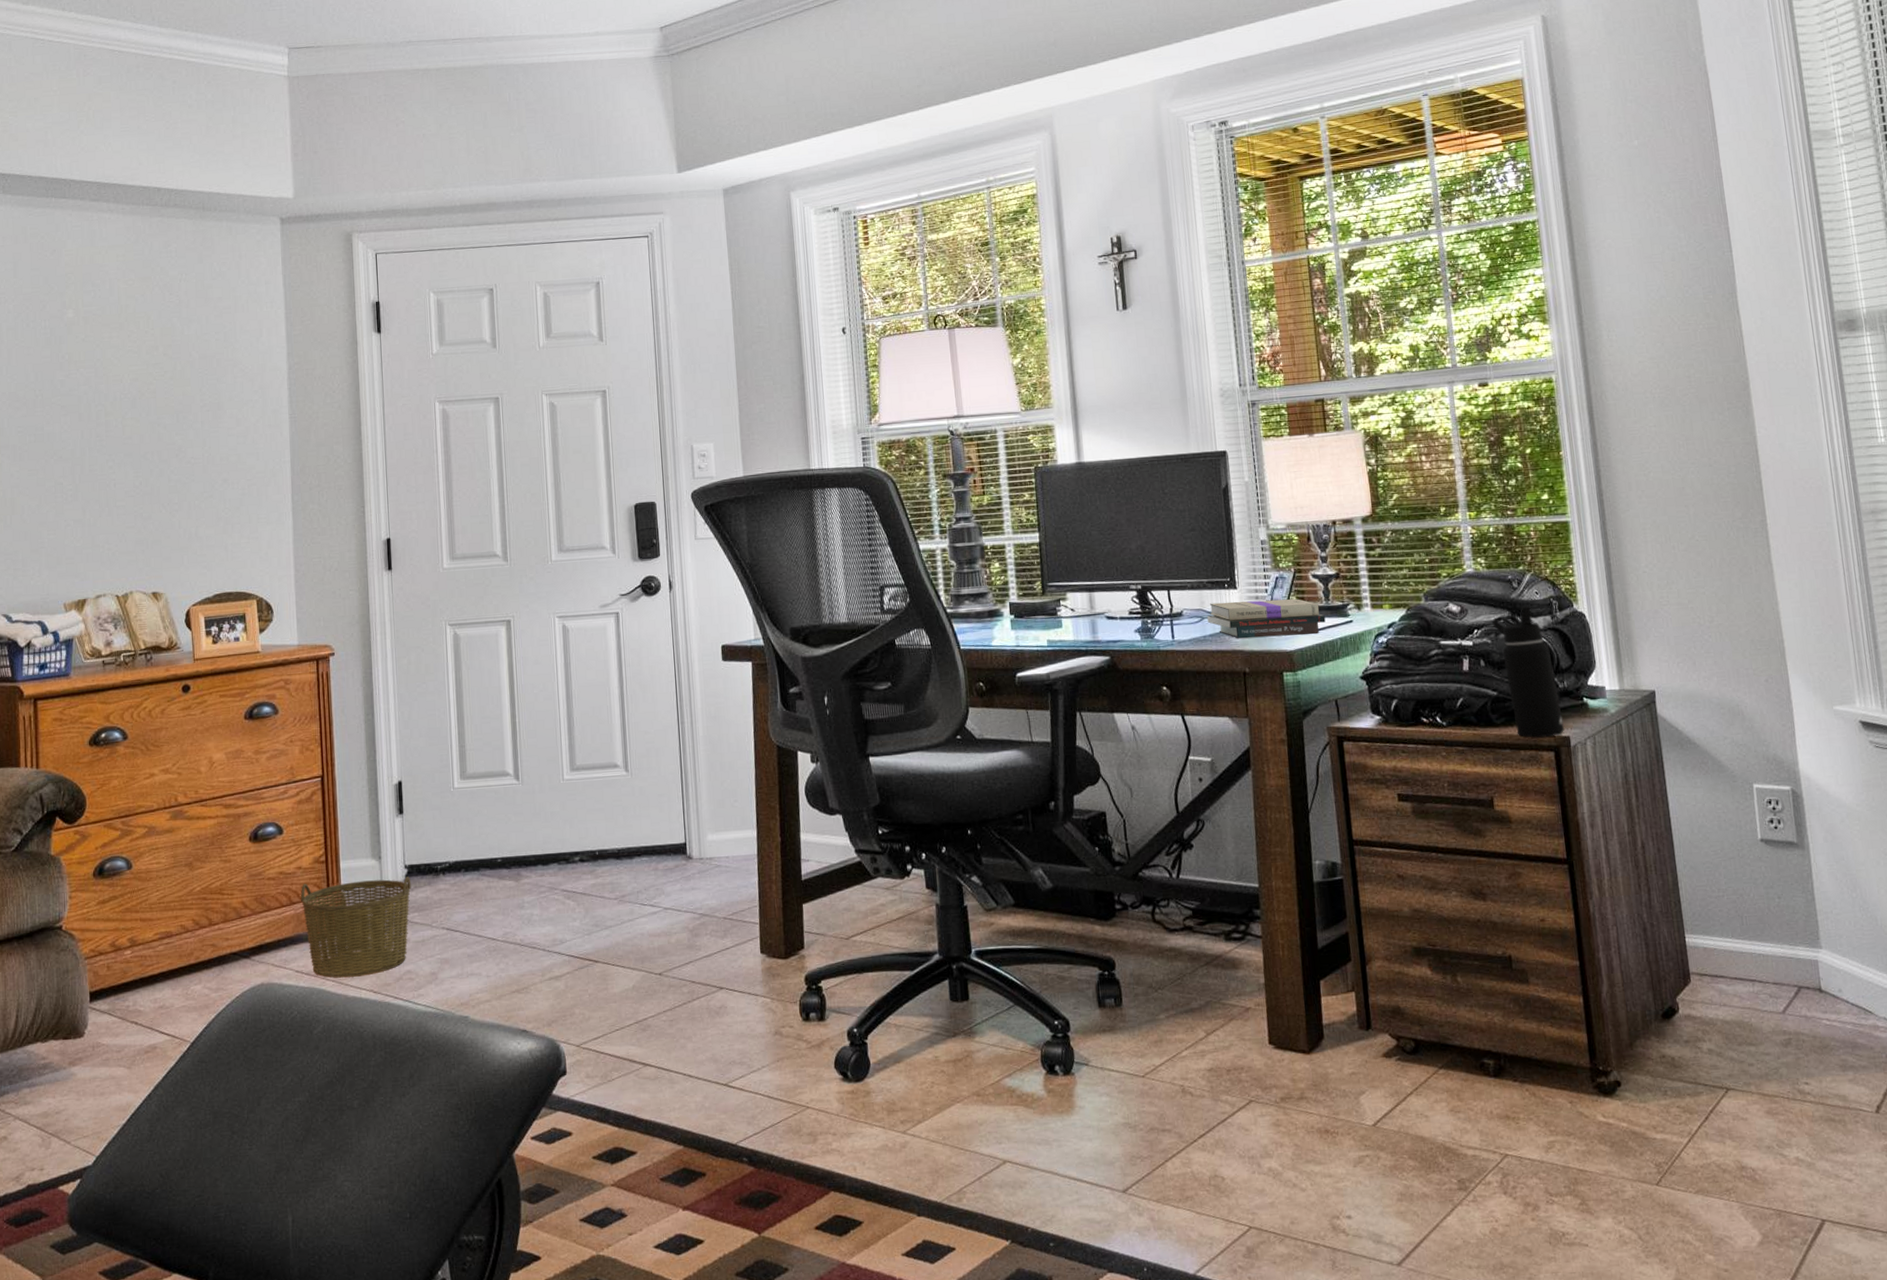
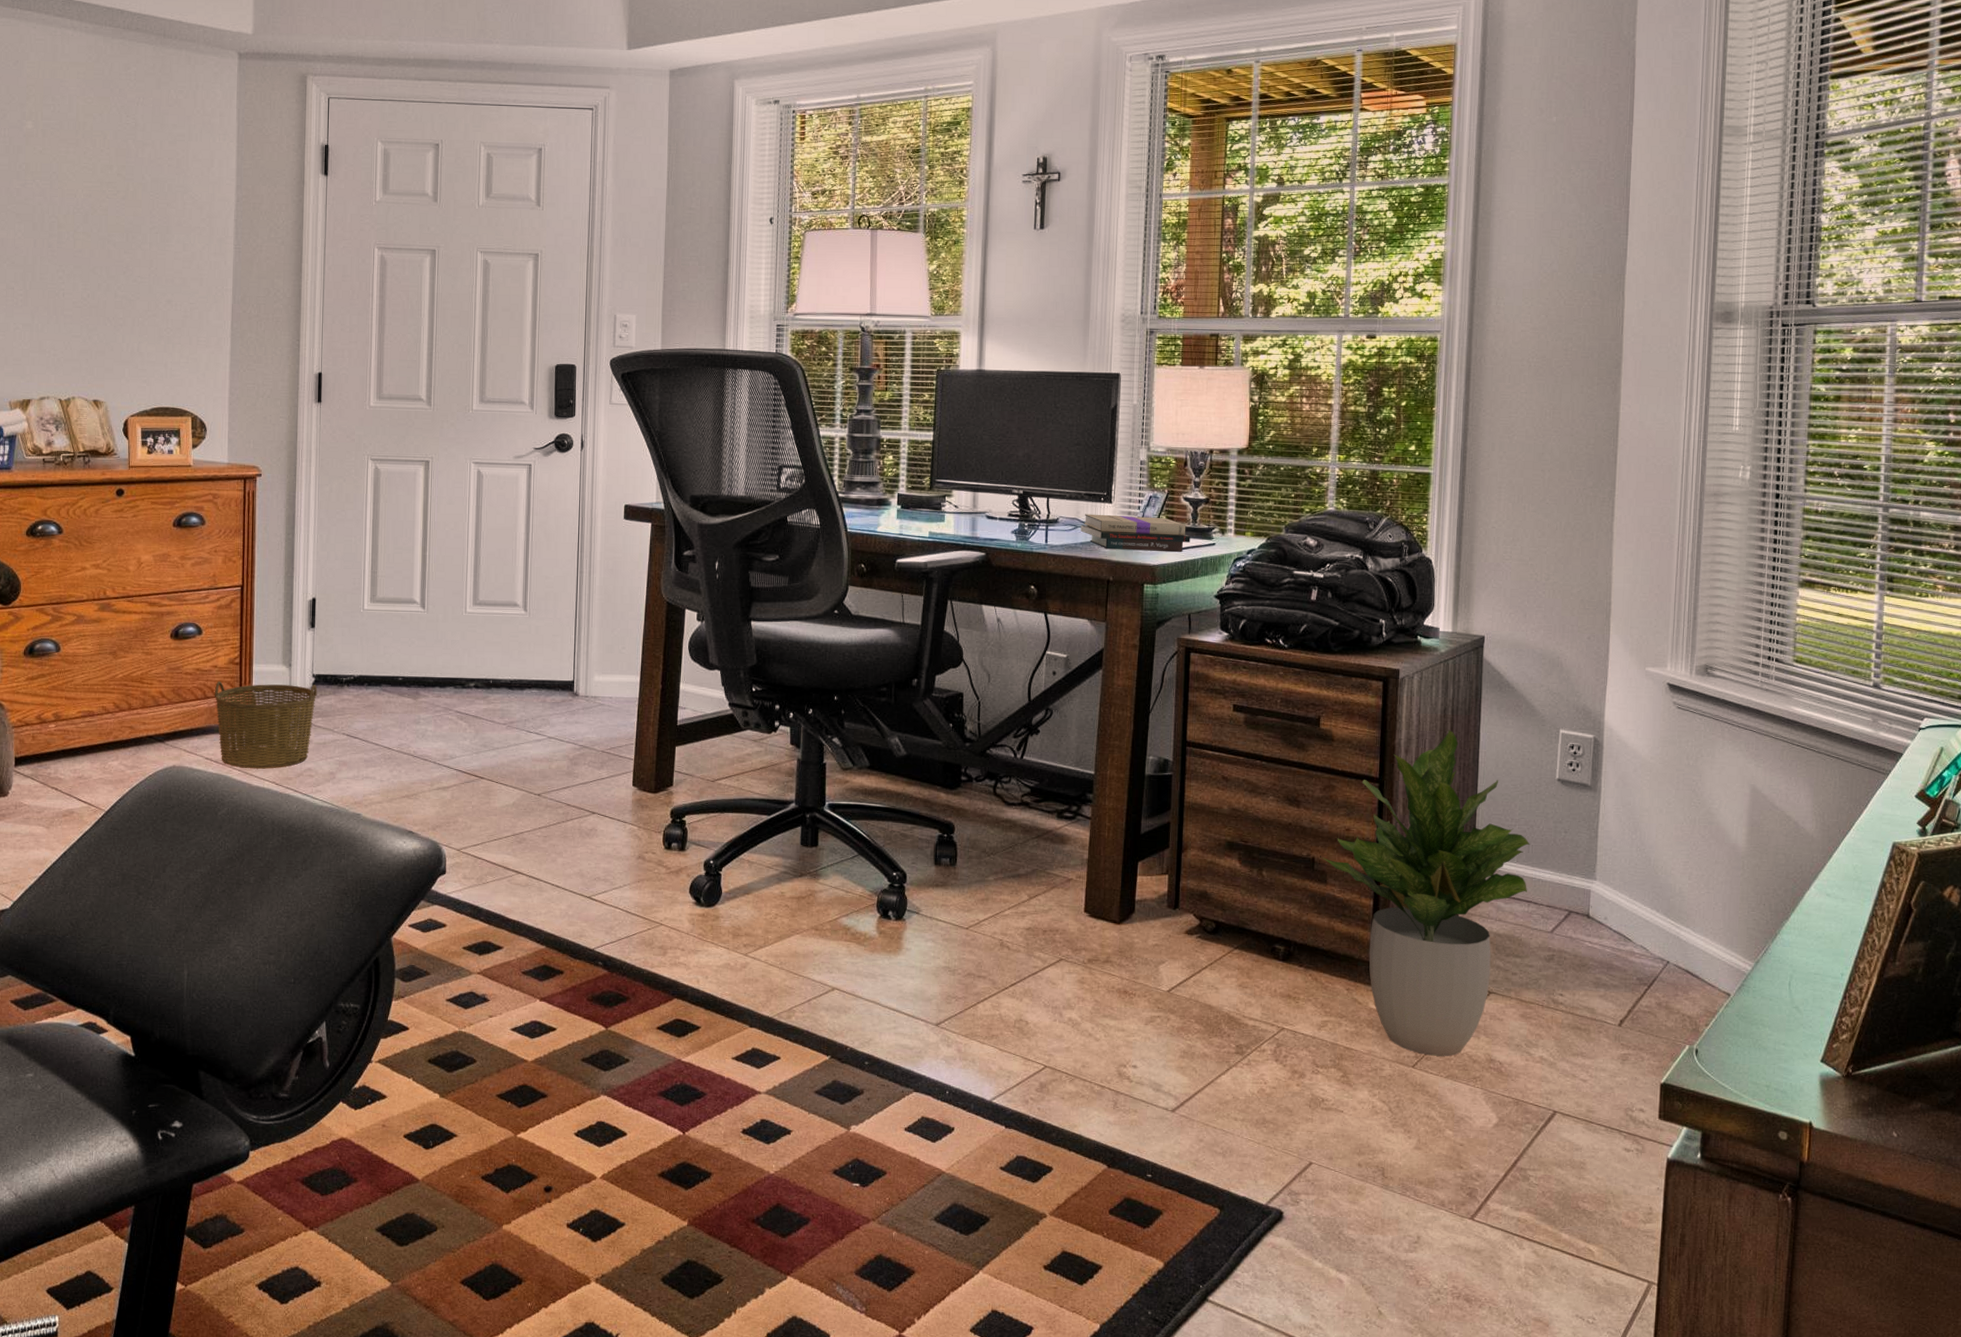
water bottle: present [1492,605,1565,737] -> none [1344,546,1396,667]
potted plant: none [1518,797,1749,1169] -> present [1321,729,1530,1056]

